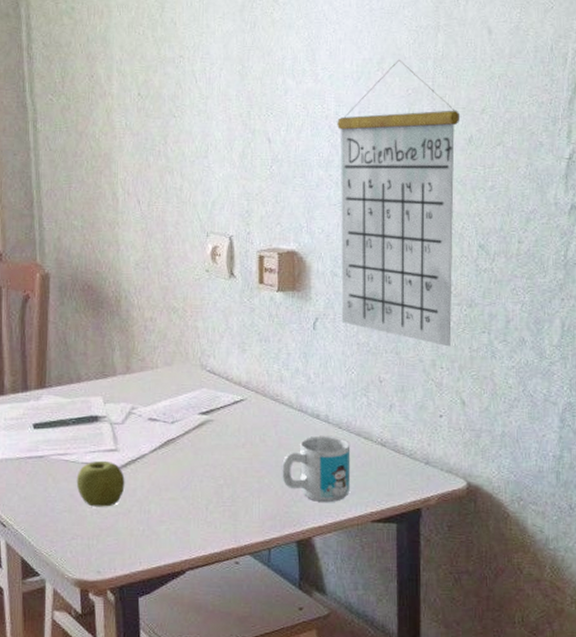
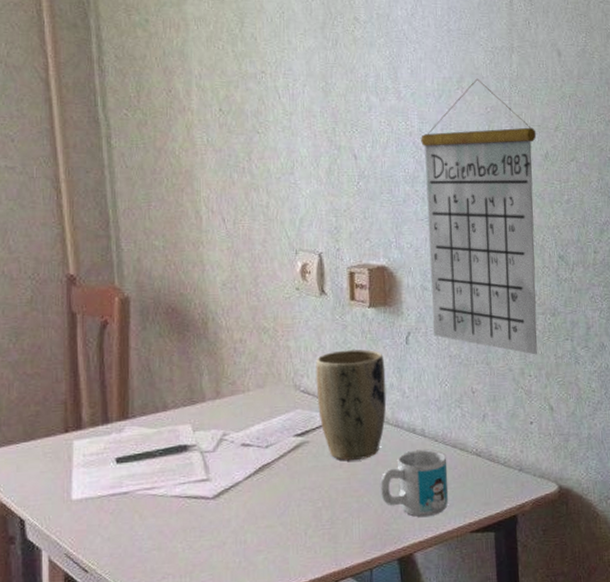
apple: present [76,460,125,507] -> none [165,491,218,542]
plant pot: none [222,333,291,442] -> present [316,349,387,461]

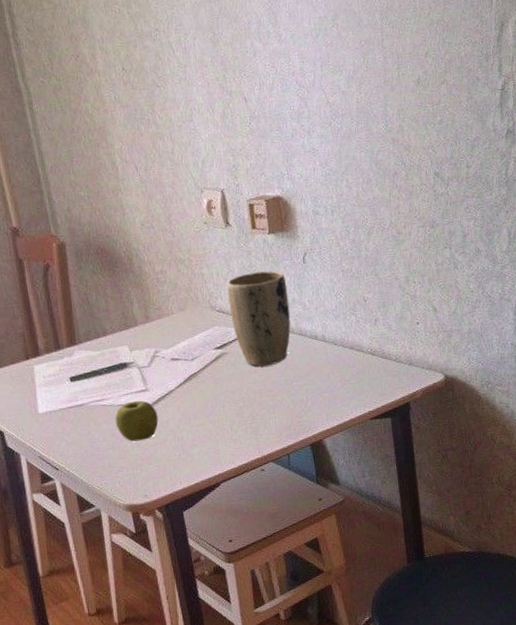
apple: none [165,491,218,542] -> present [115,400,159,442]
mug: present [379,450,449,517] -> none [290,353,350,409]
calendar: present [421,78,537,355] -> none [303,14,420,264]

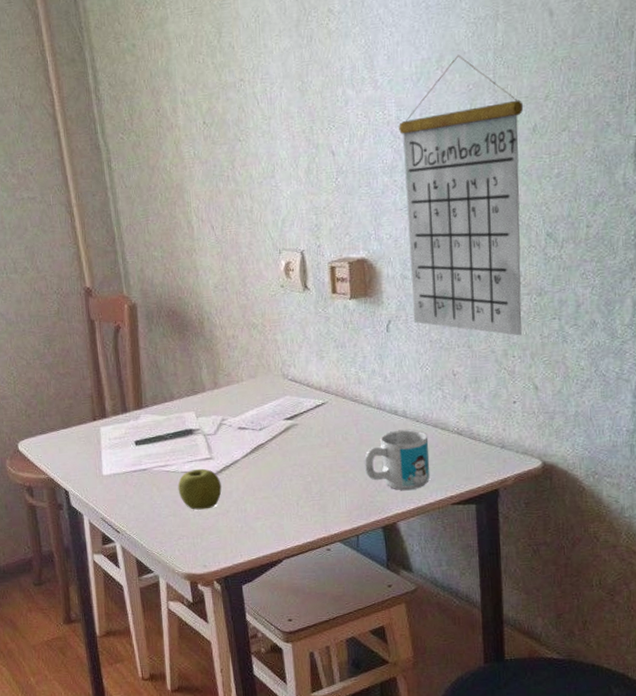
plant pot: present [227,270,291,367] -> none [301,339,369,441]
mug: none [290,353,350,409] -> present [363,430,431,490]
calendar: none [303,14,420,264] -> present [399,54,524,336]

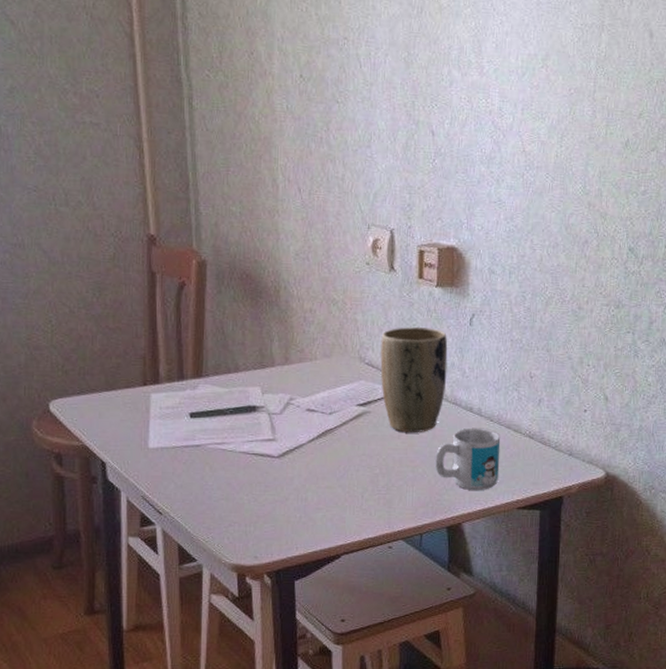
apple: present [177,468,222,510] -> none [233,450,283,495]
plant pot: none [301,339,369,441] -> present [380,327,448,433]
calendar: present [399,54,524,336] -> none [497,57,619,346]

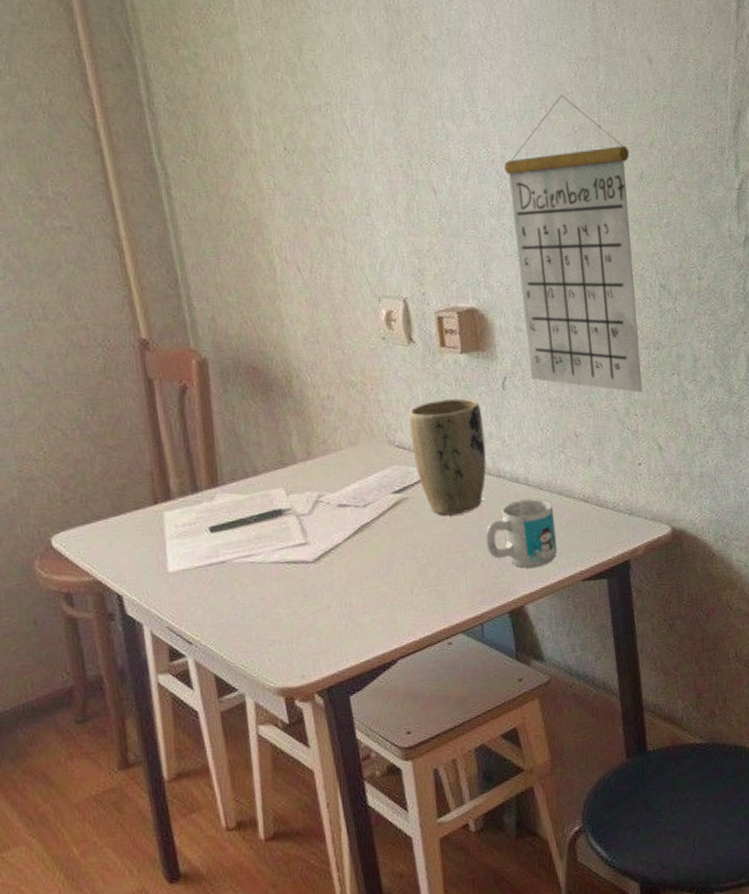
calendar: none [497,57,619,346] -> present [504,94,642,393]

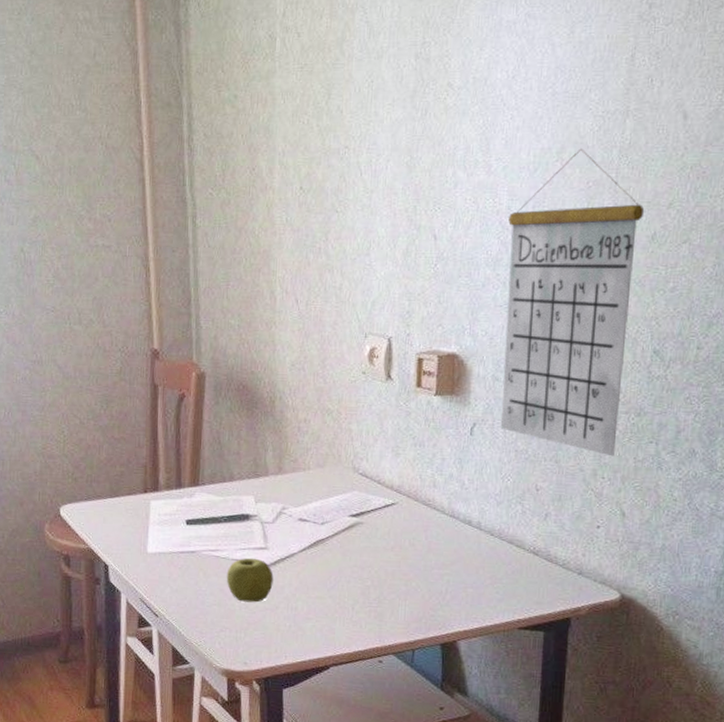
apple: none [265,556,321,608] -> present [226,557,274,603]
plant pot: present [409,398,487,515] -> none [374,437,446,546]
mug: present [484,499,558,568] -> none [429,542,502,608]

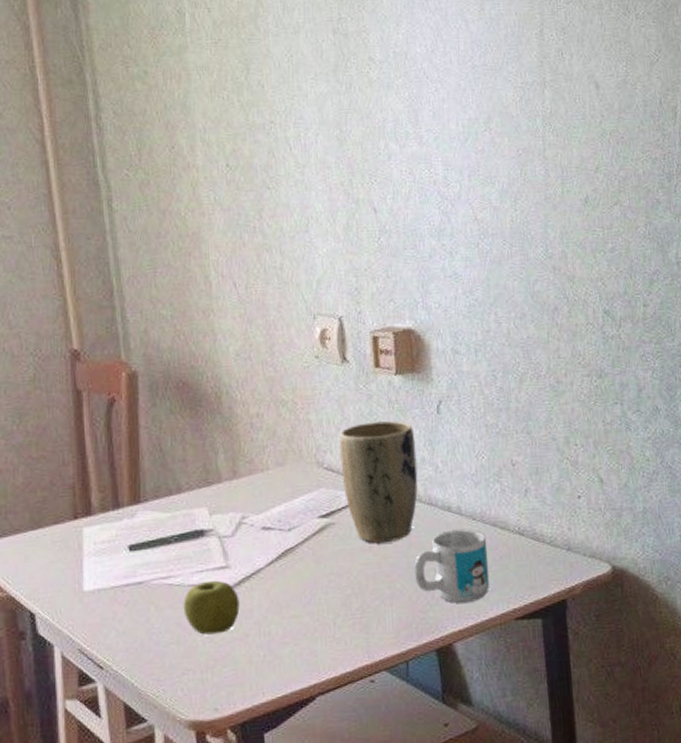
plant pot: none [374,437,446,546] -> present [339,421,418,543]
mug: none [429,542,502,608] -> present [413,530,490,603]
calendar: present [500,148,645,457] -> none [446,118,583,422]

